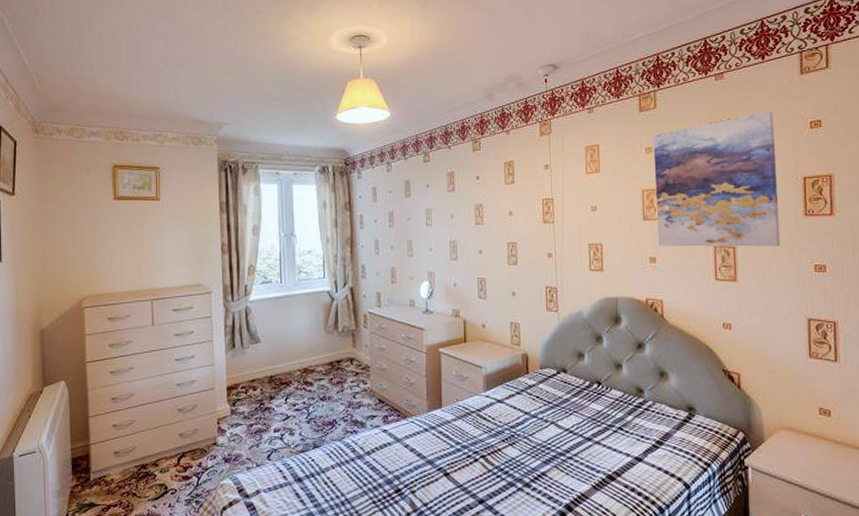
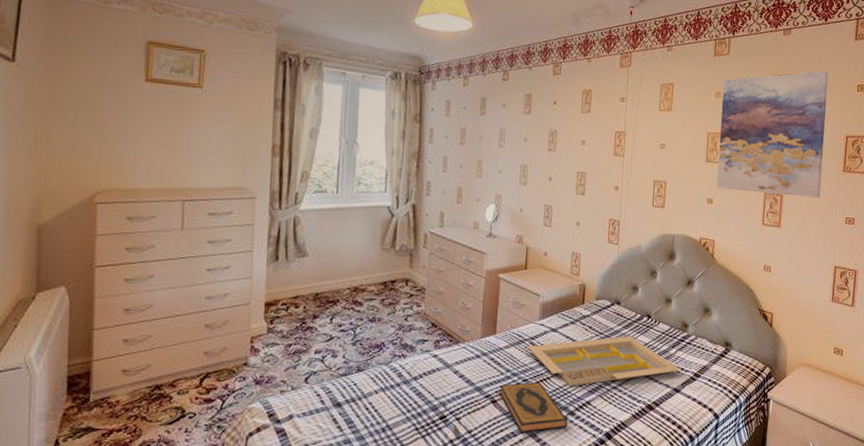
hardback book: none [450,454,524,506] -> present [499,382,567,433]
serving tray: none [474,404,641,457] -> present [527,335,681,386]

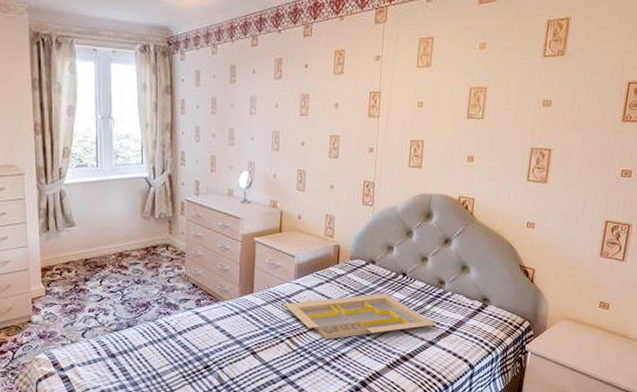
hardback book: present [499,382,567,433] -> none [258,336,324,381]
wall art: present [717,70,828,198] -> none [479,10,612,150]

